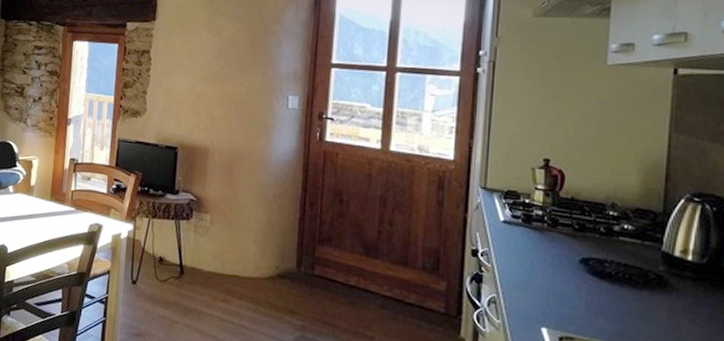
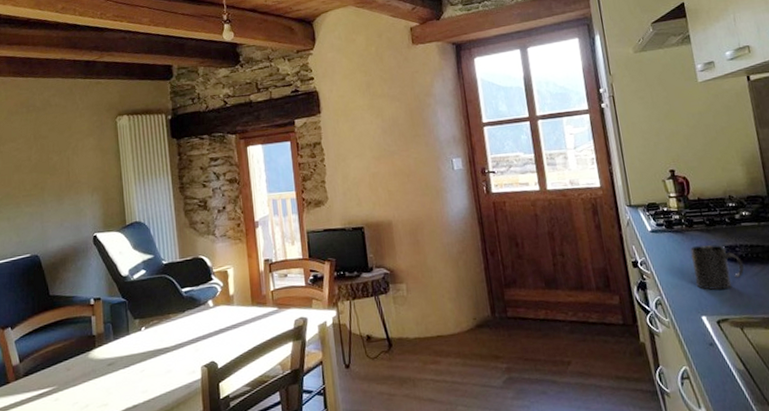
mug: none [543,249,609,306] -> present [690,244,744,291]

